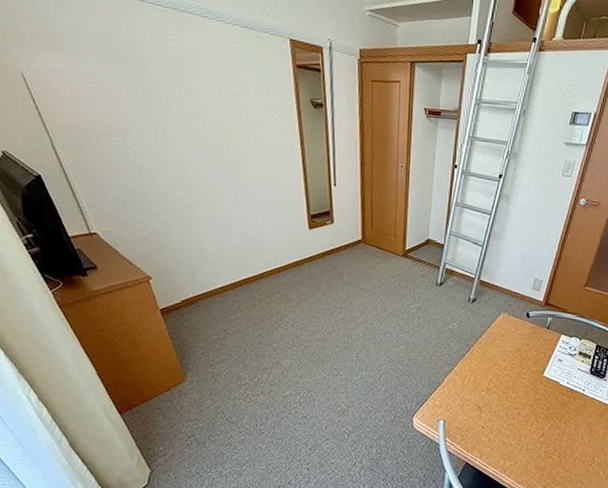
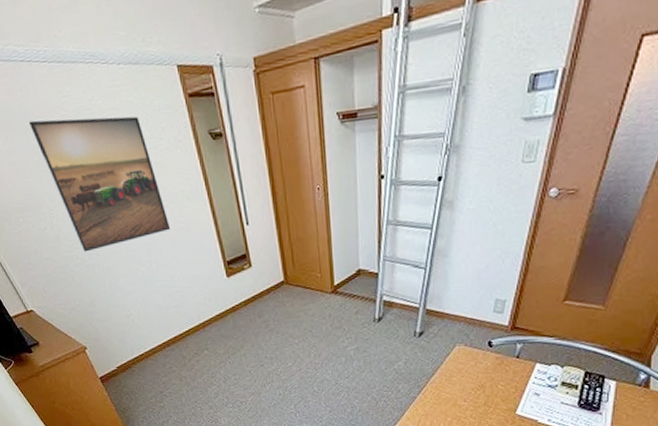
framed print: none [130,53,261,185] -> present [28,116,171,252]

